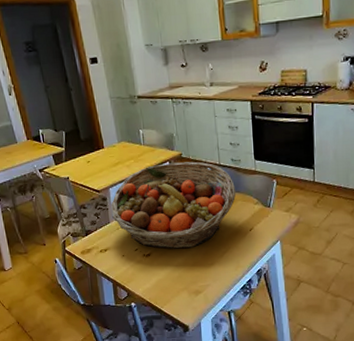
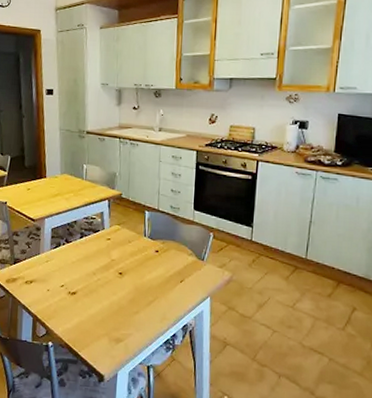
fruit basket: present [110,161,236,249] -> none [43,201,171,292]

